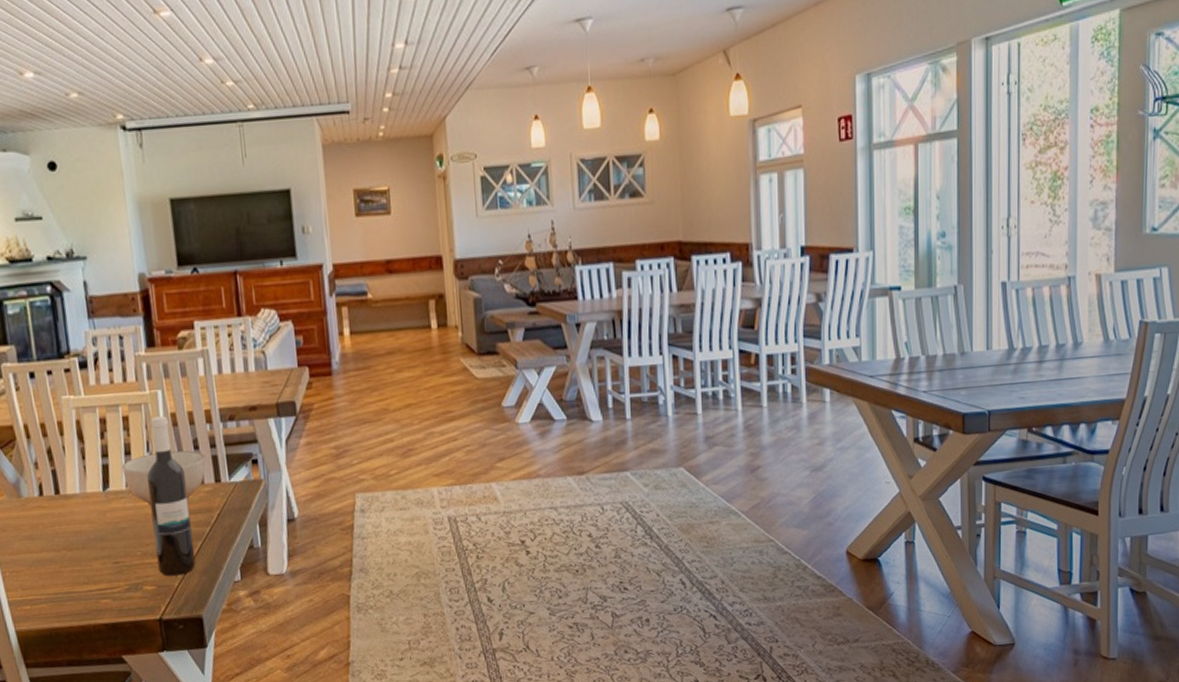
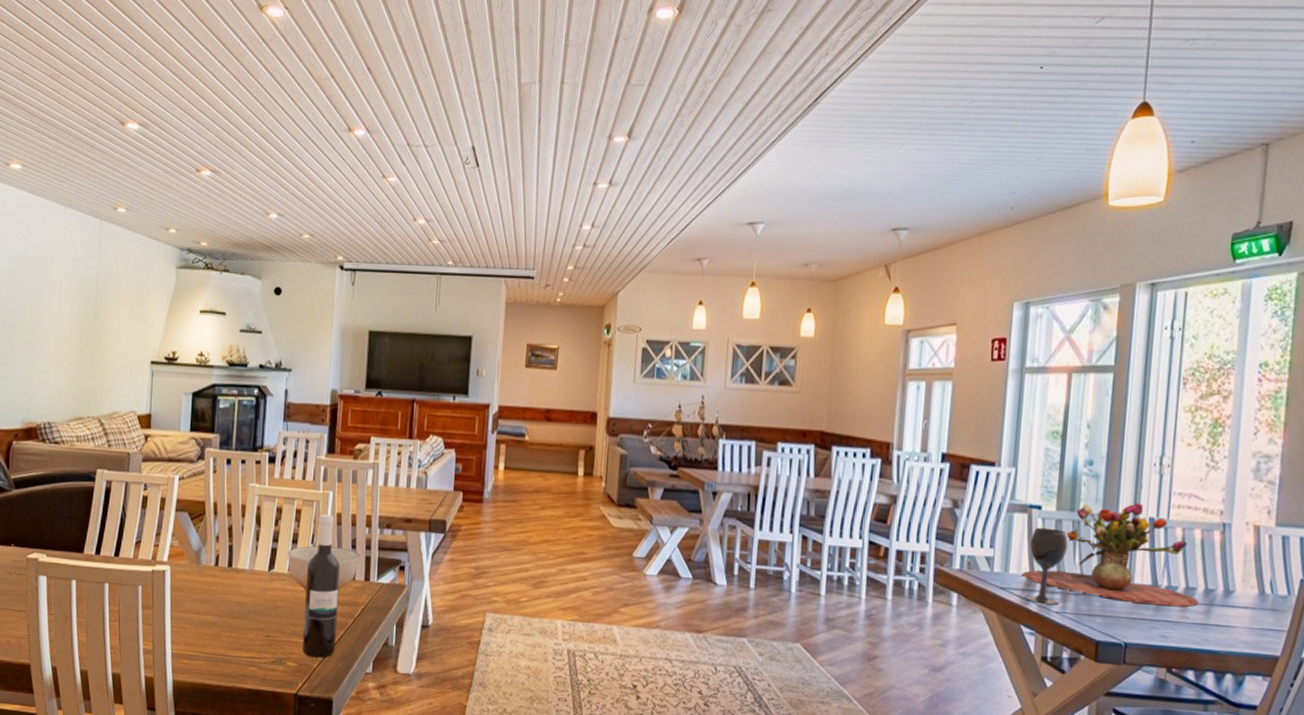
flower arrangement: none [888,269,1051,371] -> present [1021,503,1198,607]
wine glass: none [893,307,928,386] -> present [1025,527,1068,606]

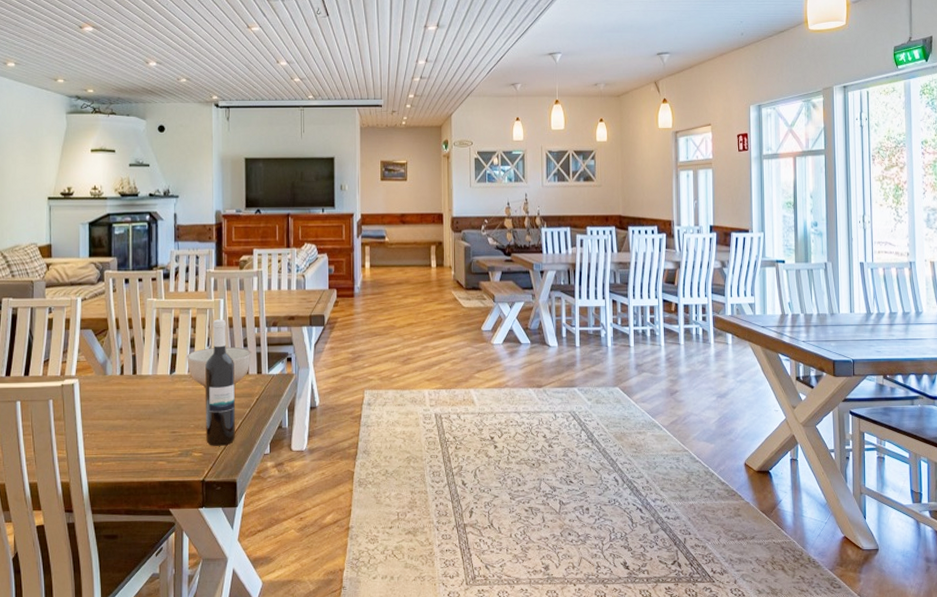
flower arrangement: present [1021,503,1198,607] -> none [776,252,899,329]
wine glass: present [1025,527,1068,606] -> none [779,277,806,337]

